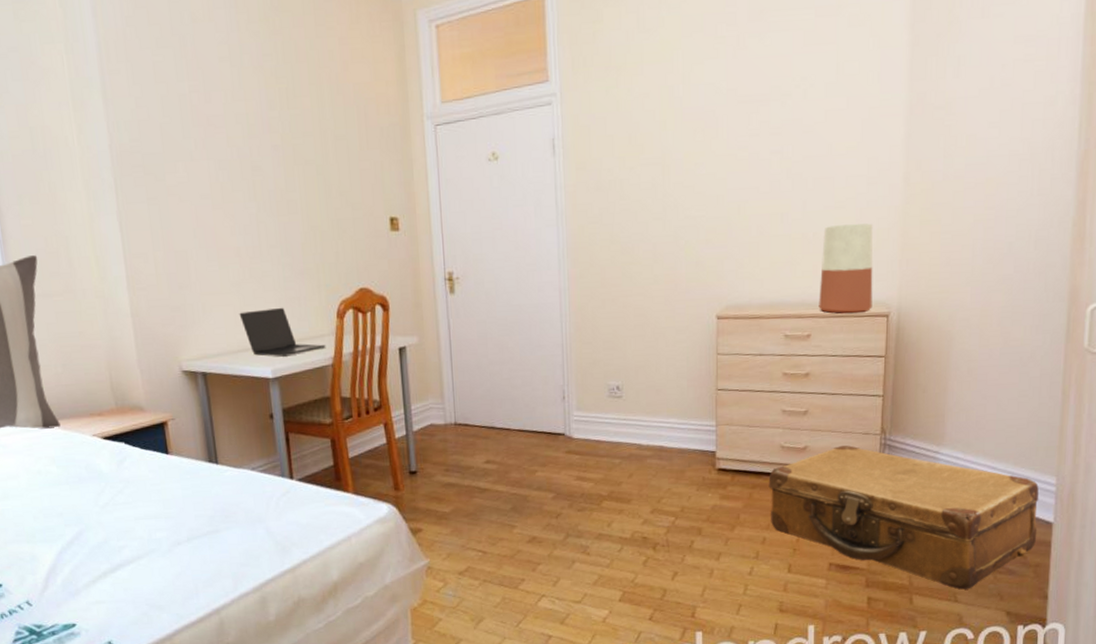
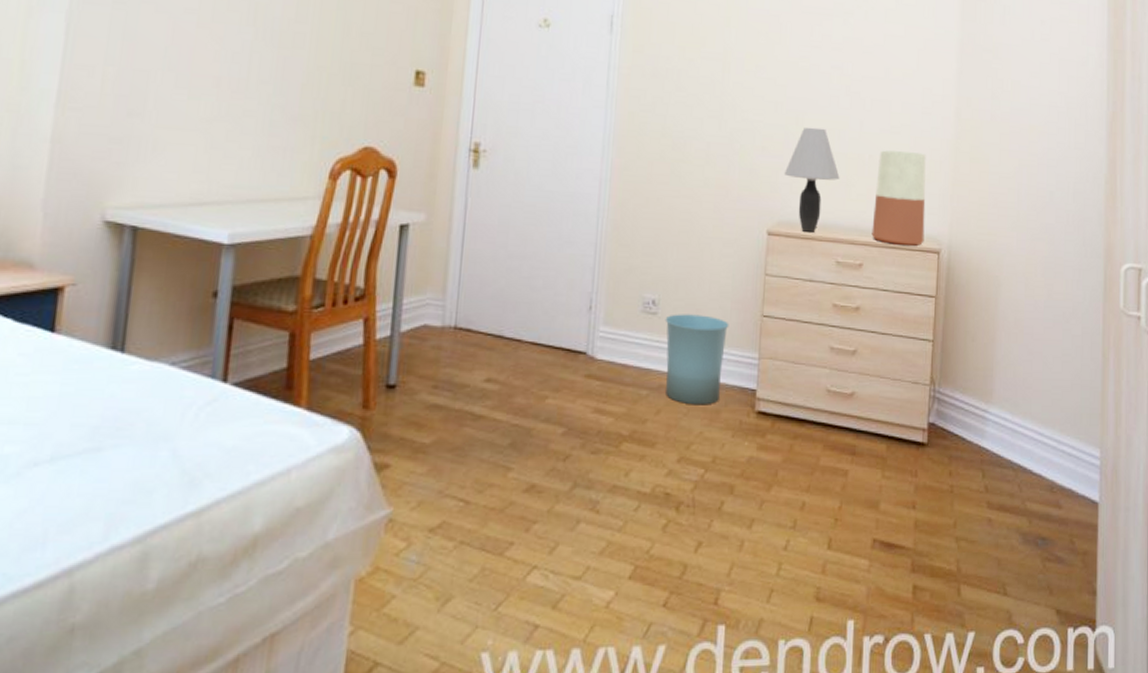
laptop: present [239,307,326,357] -> none [201,155,308,219]
waste bin: none [629,394,687,468] -> present [665,314,729,405]
table lamp: none [729,213,785,312] -> present [784,127,840,232]
suitcase: present [768,445,1040,590] -> none [811,395,1085,580]

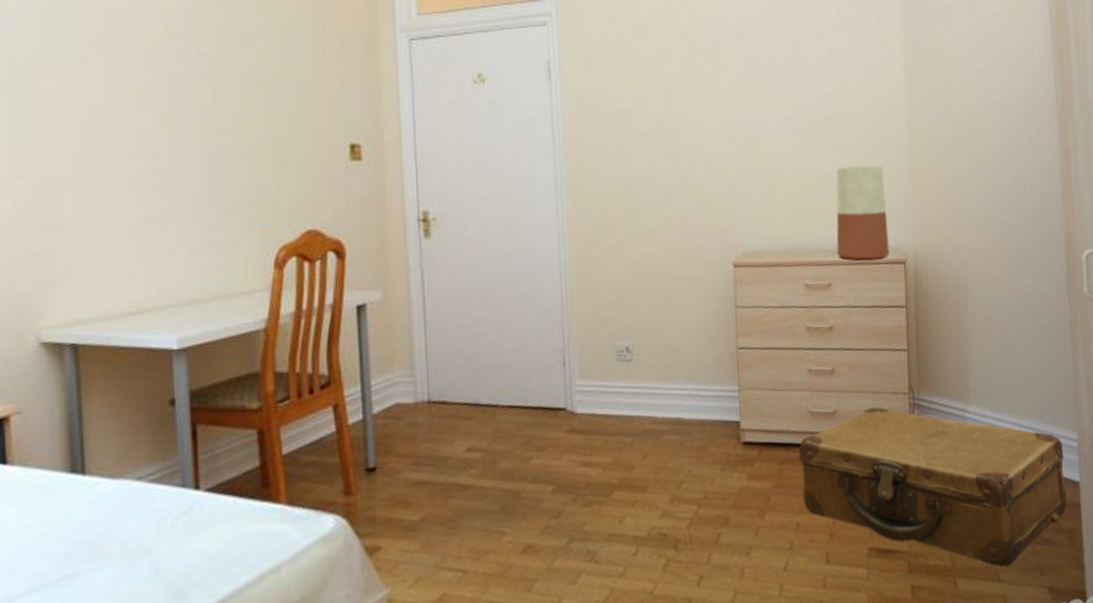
waste bin: present [665,314,729,405] -> none [641,355,706,445]
table lamp: present [784,127,840,232] -> none [743,152,800,259]
suitcase: none [811,395,1085,580] -> present [798,407,1067,567]

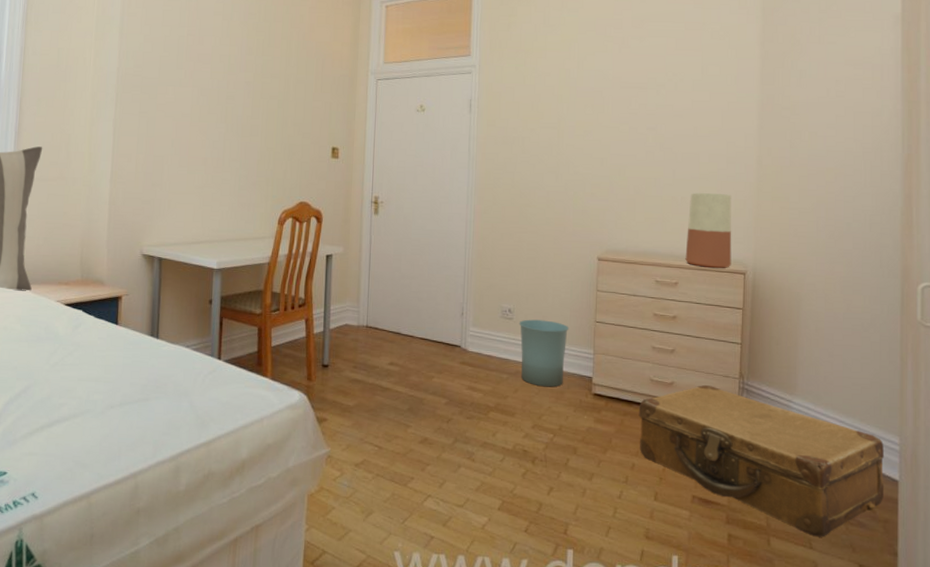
waste bin: none [641,355,706,445] -> present [519,319,569,387]

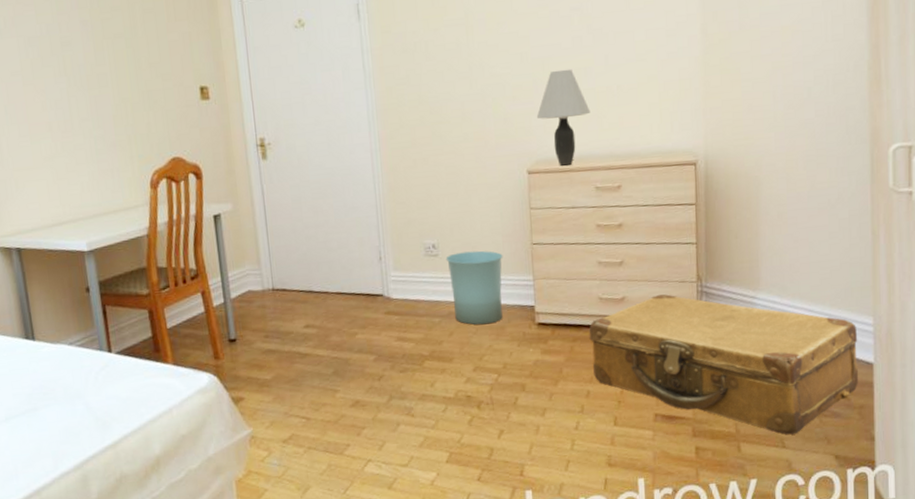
table lamp: none [610,176,657,258] -> present [536,69,591,166]
vase: present [685,193,732,268] -> none [626,74,680,164]

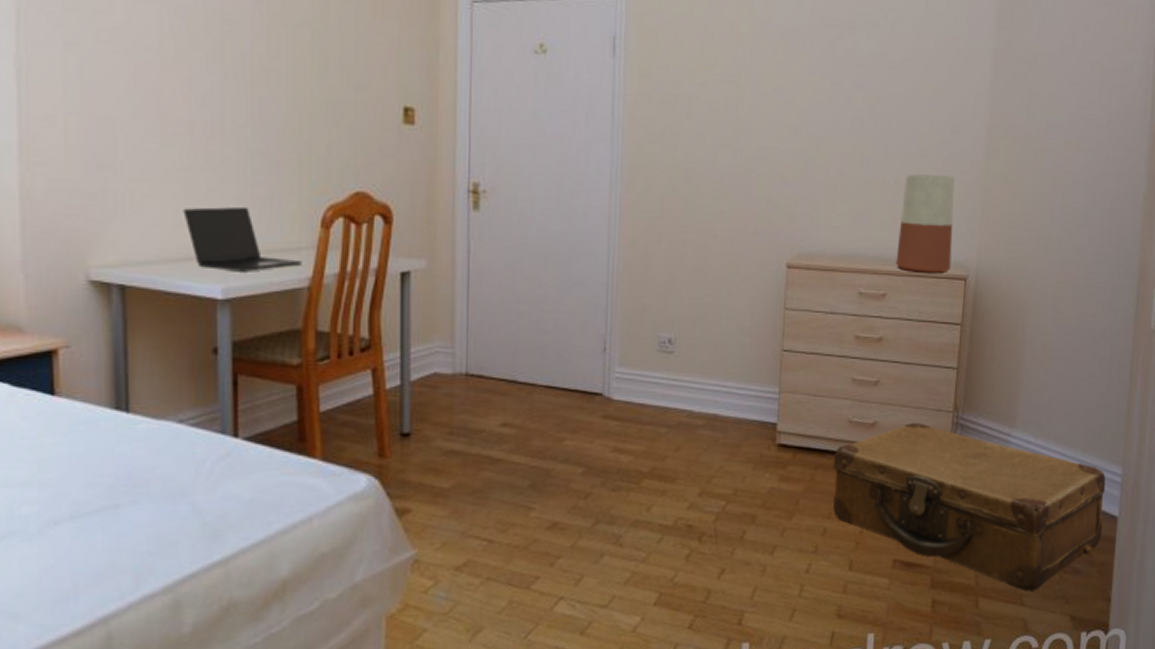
laptop: none [52,179,141,230] -> present [183,206,302,272]
waste bin: present [445,250,503,325] -> none [682,352,748,441]
table lamp: present [536,69,591,166] -> none [803,152,863,263]
vase: none [626,74,680,164] -> present [896,174,955,273]

